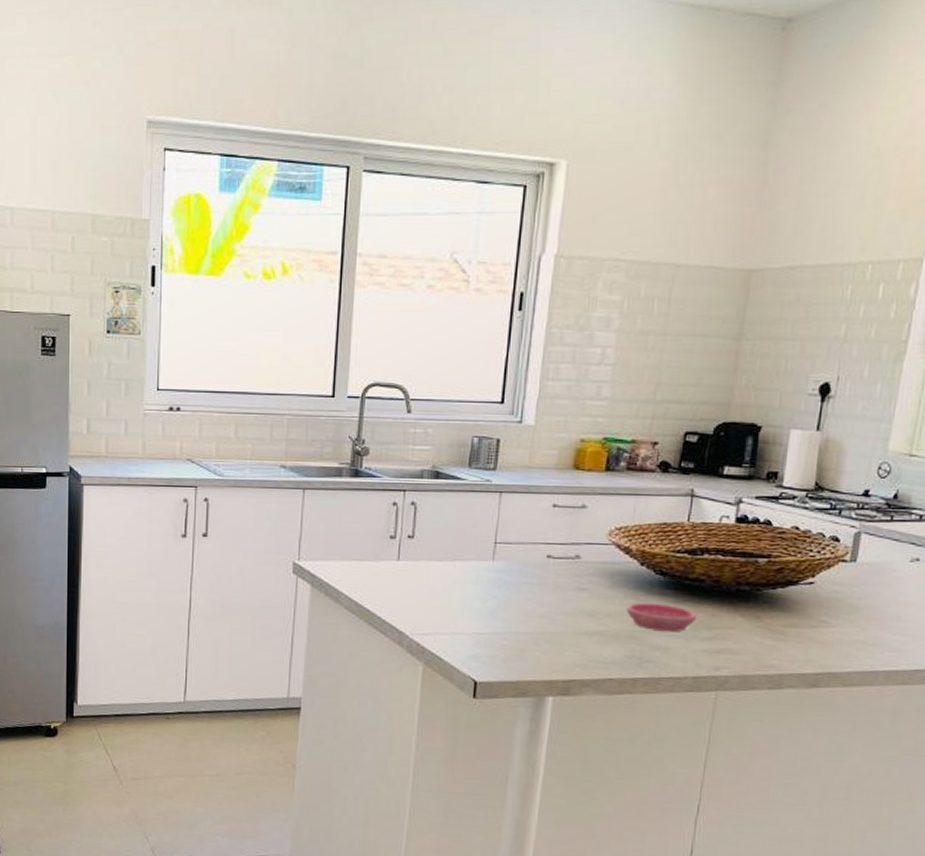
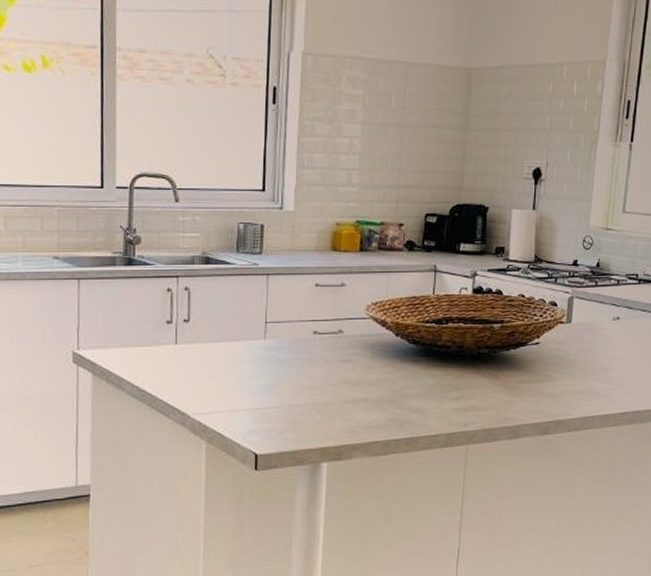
saucer: present [626,602,697,633] -> none [386,369,447,395]

